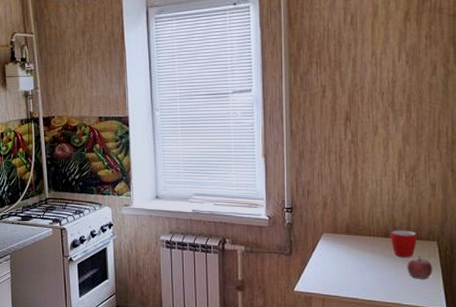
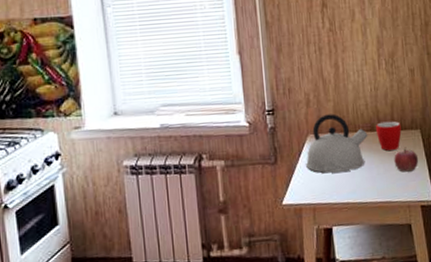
kettle: none [319,217,382,270] -> present [306,114,368,174]

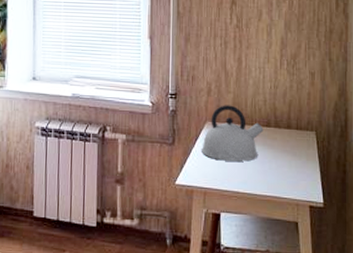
mug: present [376,121,402,151] -> none [272,119,297,149]
fruit: present [394,148,419,172] -> none [287,148,312,171]

